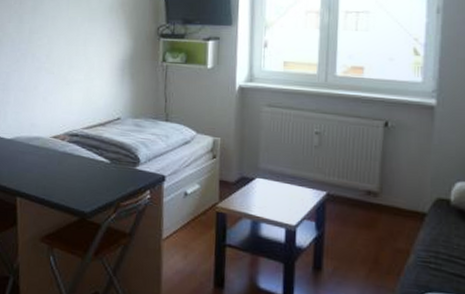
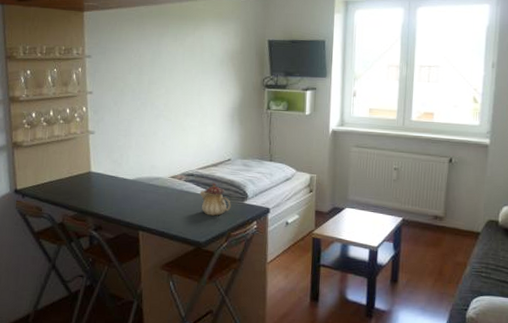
teapot: none [84,145,121,183] -> present [199,183,231,216]

